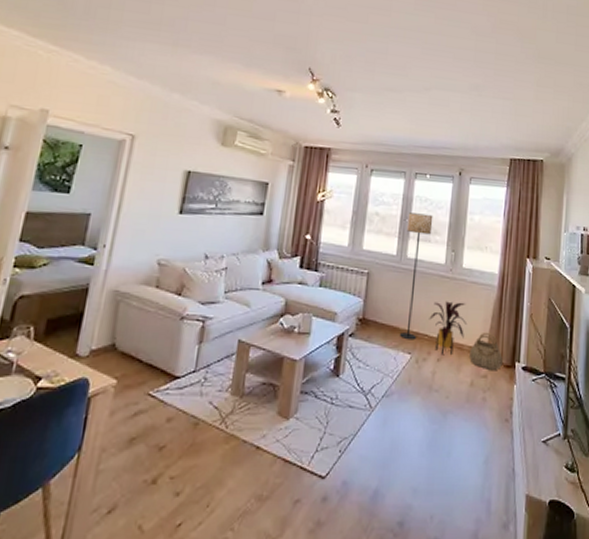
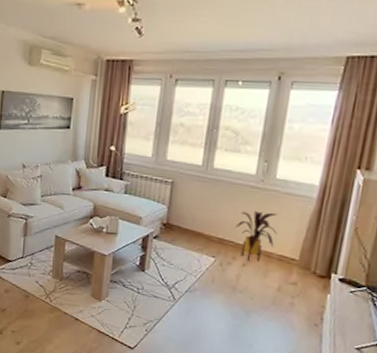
floor lamp: present [400,212,433,340] -> none [204,122,245,246]
basket: present [469,332,503,370] -> none [278,242,317,279]

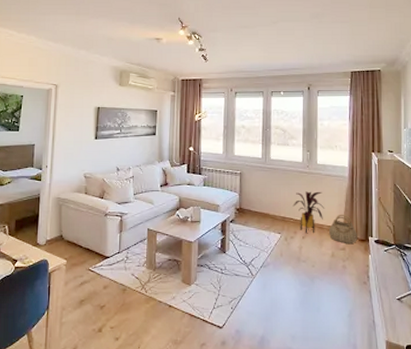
basket: none [278,242,317,279] -> present [329,214,357,243]

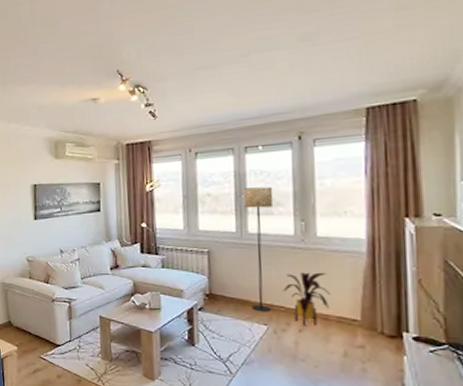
floor lamp: none [268,123,289,223] -> present [243,186,274,312]
basket: present [329,214,357,243] -> none [338,301,384,340]

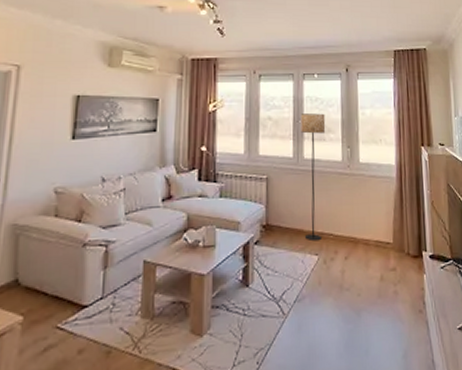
house plant: present [283,272,332,326] -> none [332,197,371,253]

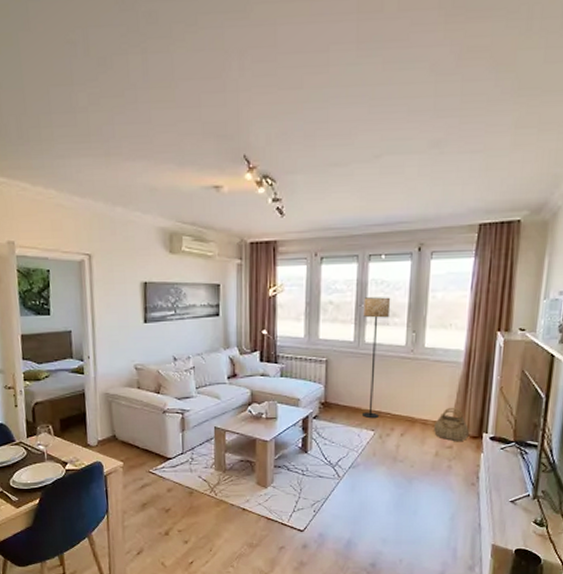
basket: none [376,224,410,262] -> present [434,407,469,441]

